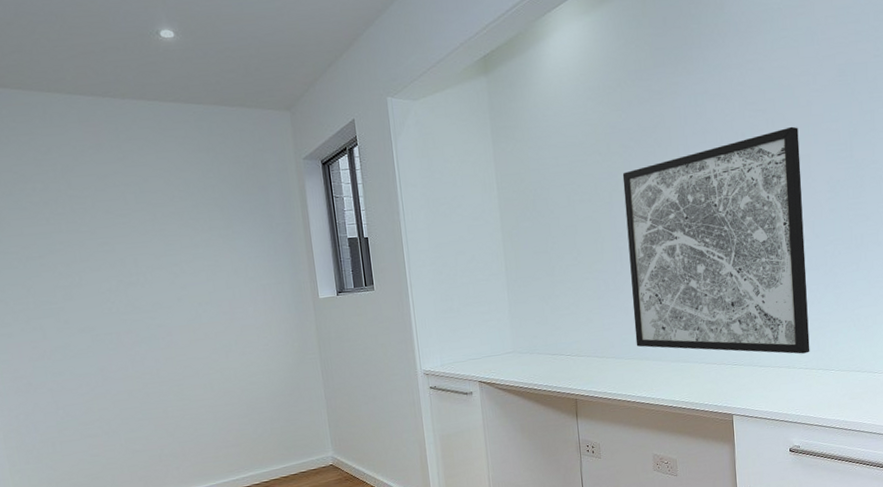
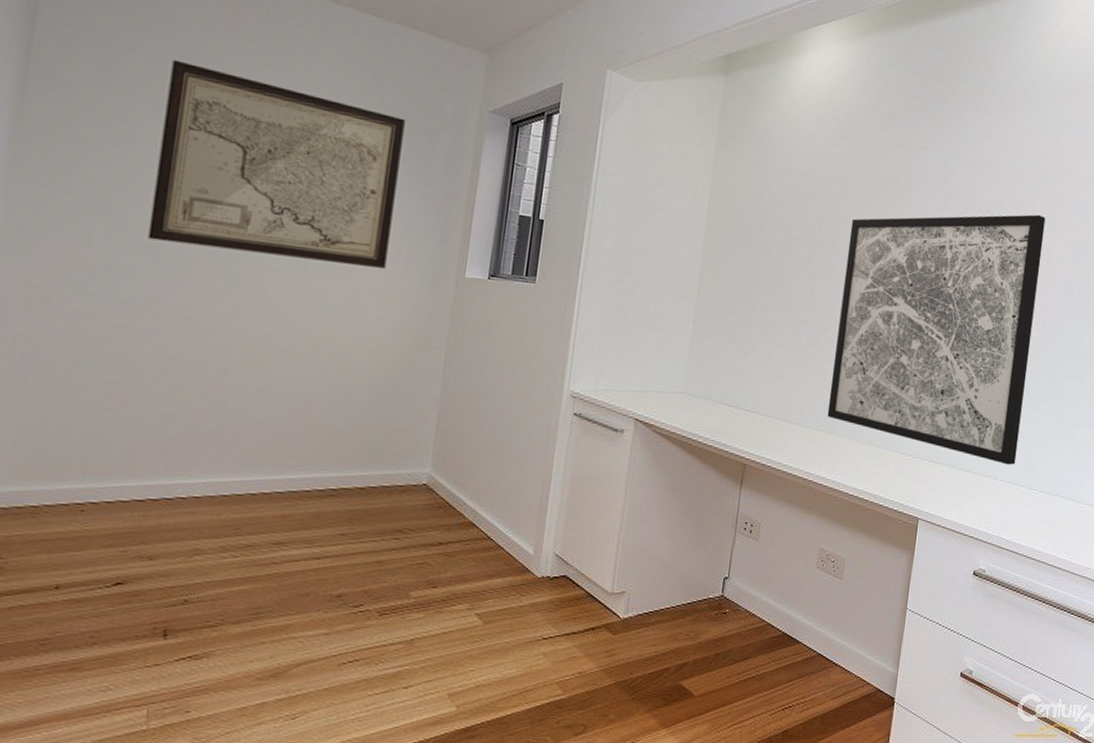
wall art: none [60,180,258,324] -> present [147,59,405,268]

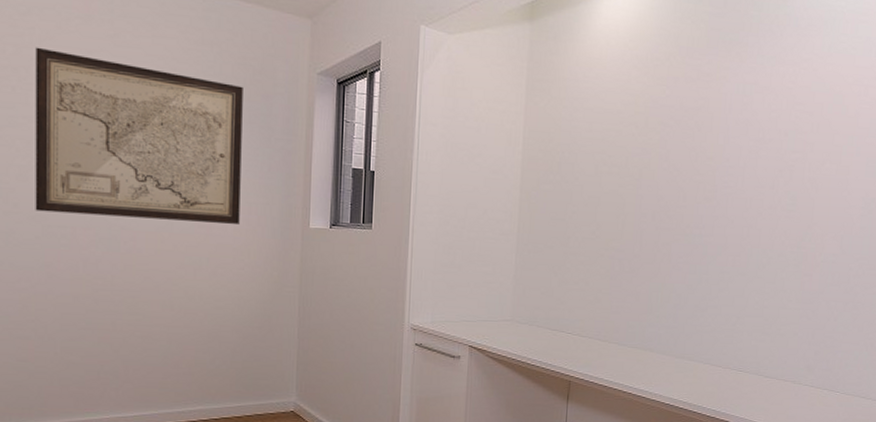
wall art: present [827,214,1046,465] -> none [642,134,842,371]

